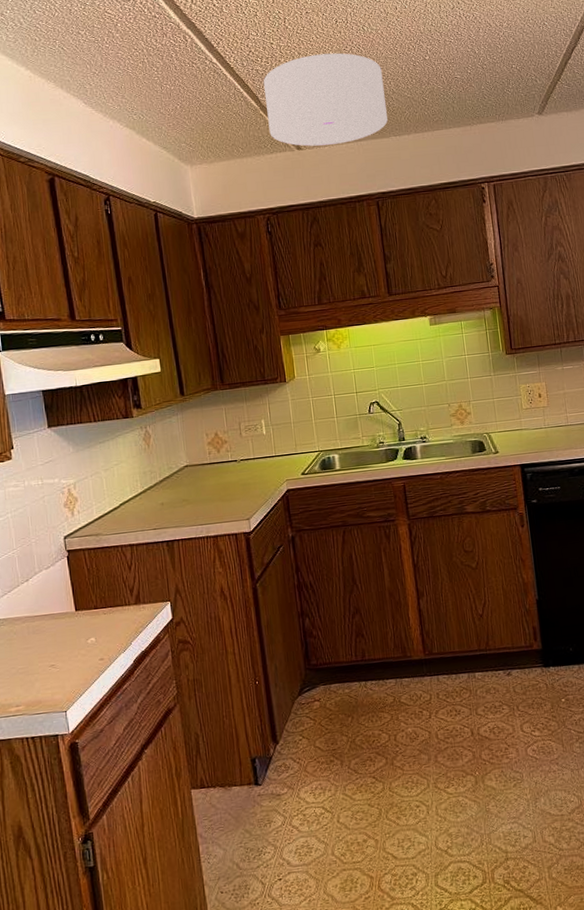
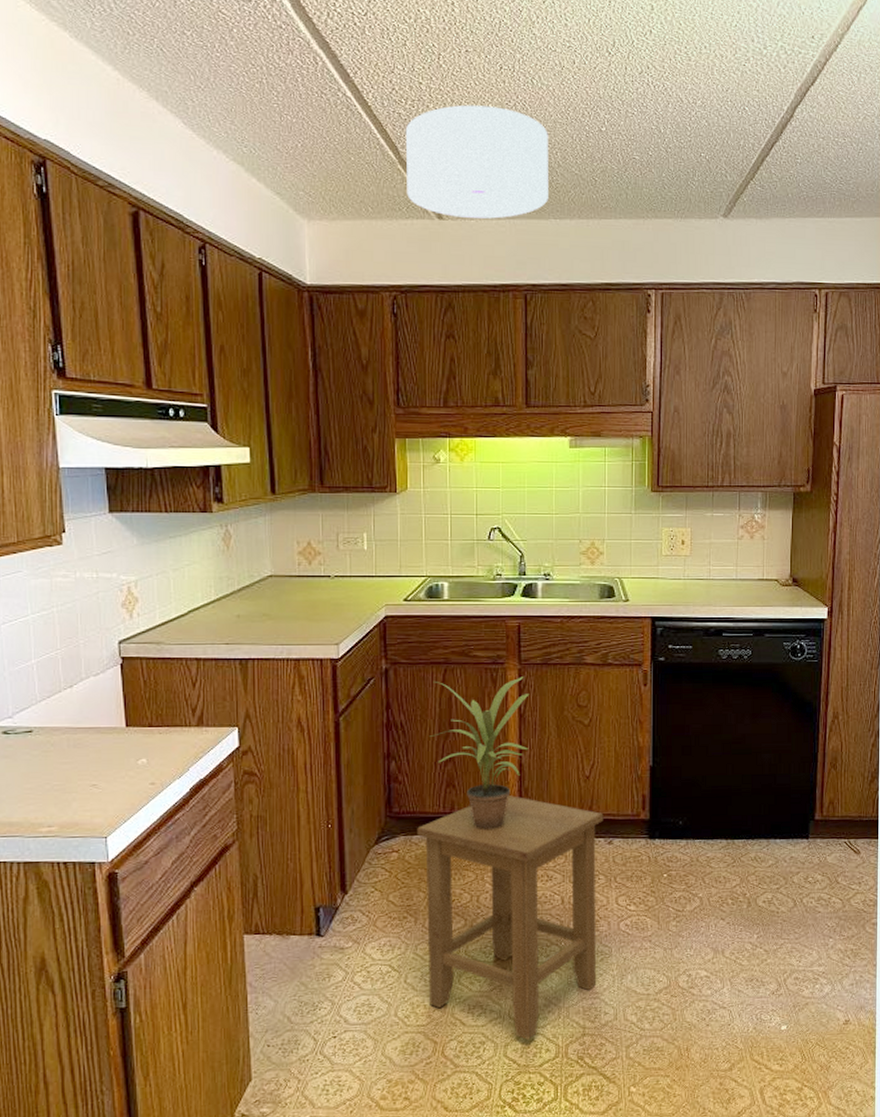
potted plant: none [334,530,425,673] -> present [429,677,529,830]
stool: none [334,639,512,868] -> present [417,795,604,1040]

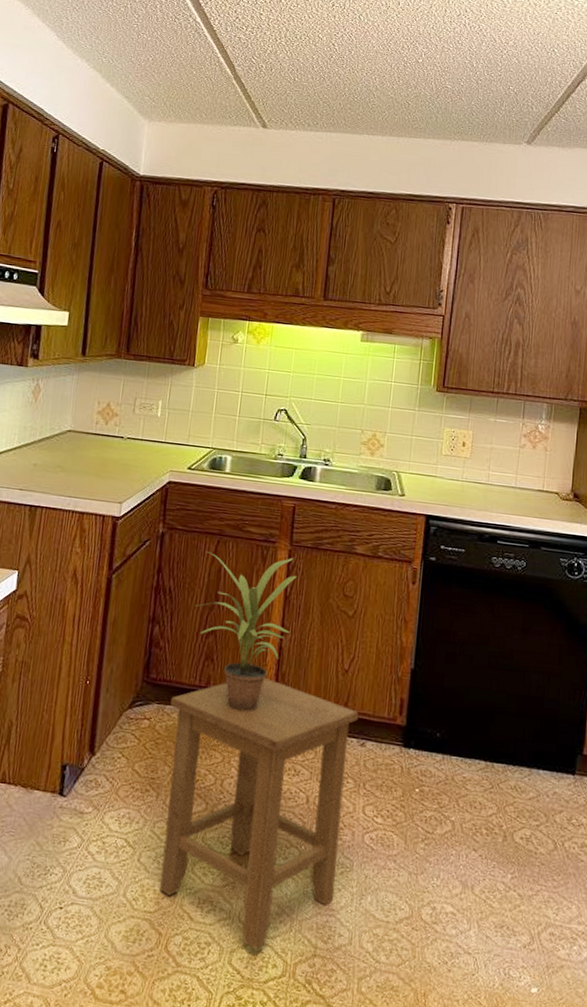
ceiling light: present [405,104,548,219] -> none [237,34,370,131]

